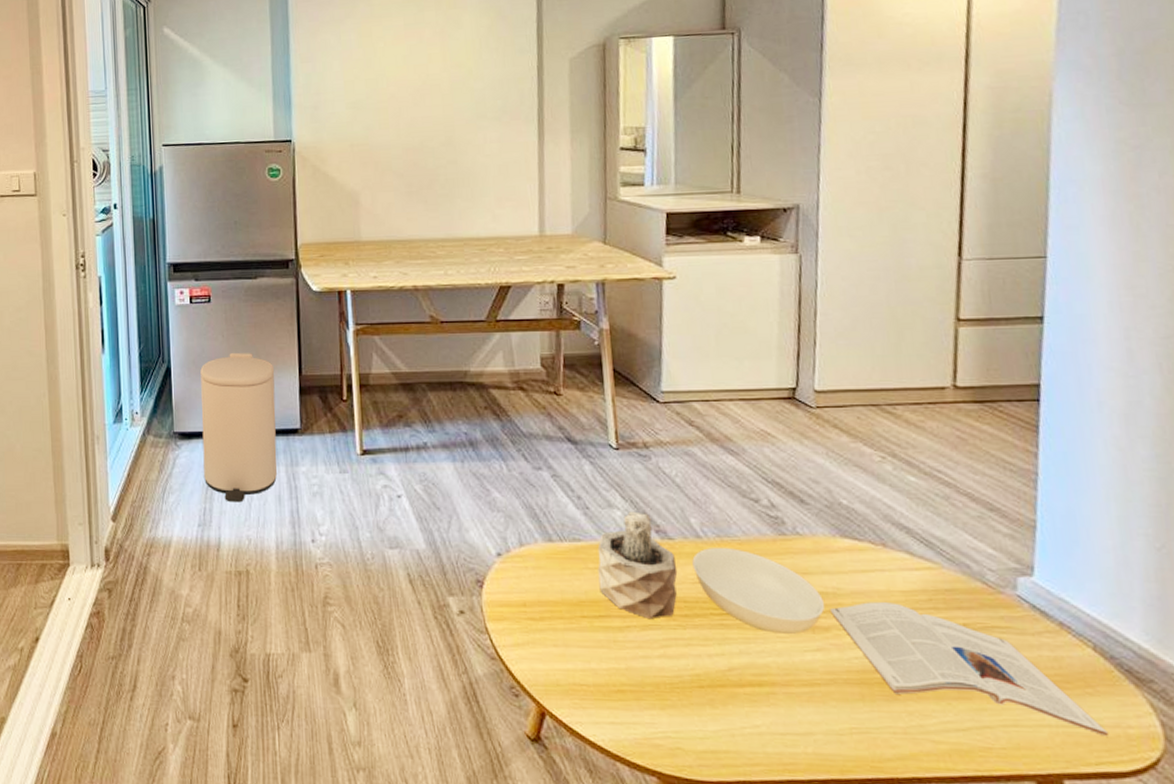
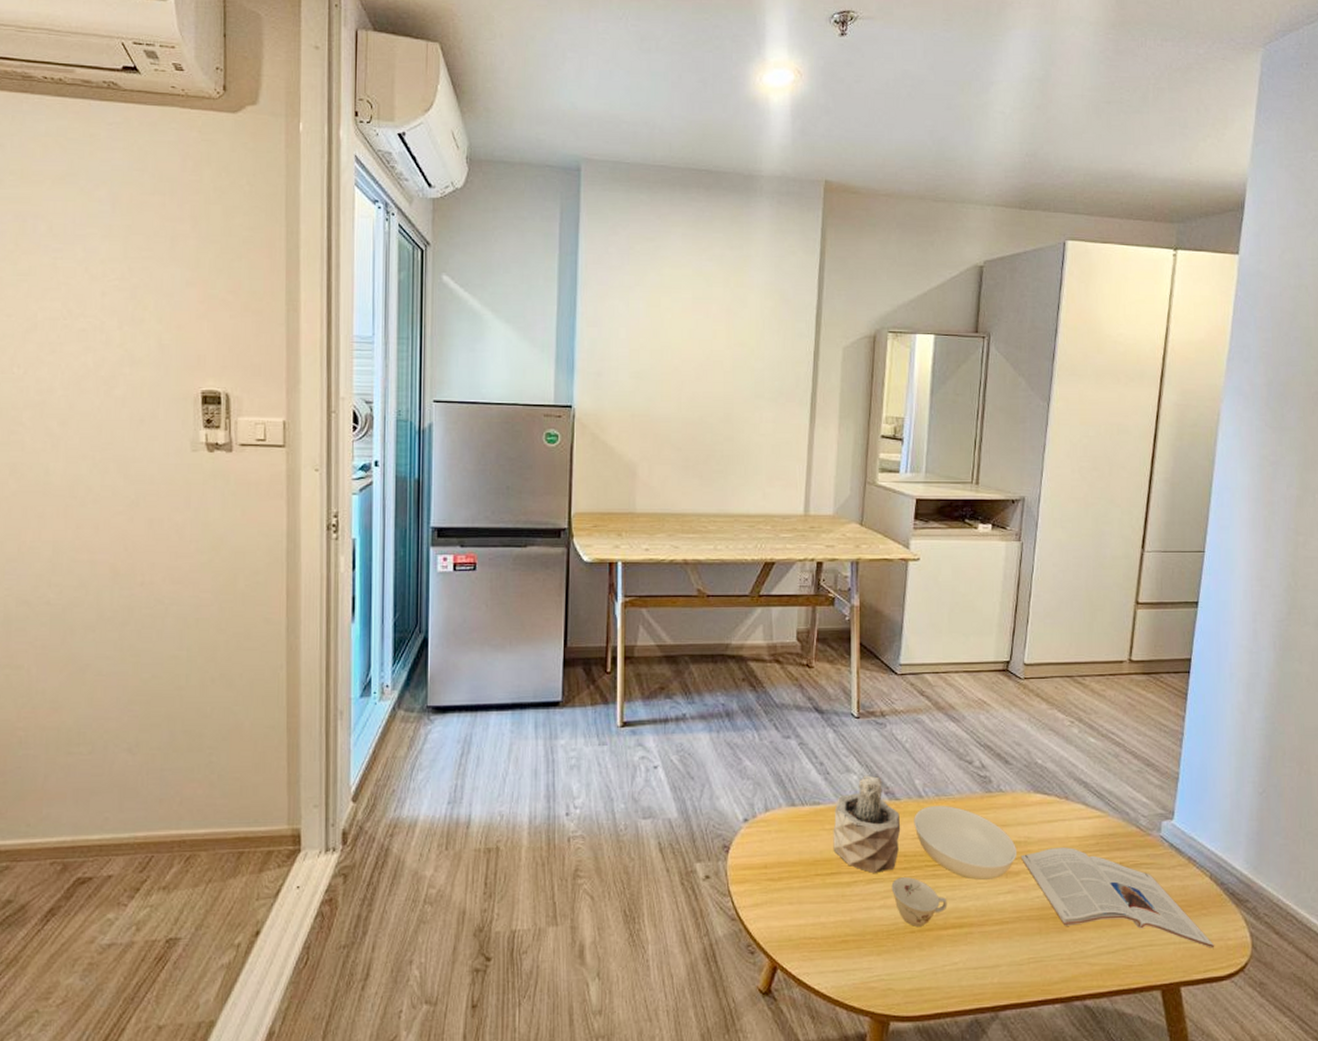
pedal bin: present [200,352,277,503] -> none [457,622,539,778]
teacup: none [671,625,742,681] -> present [891,877,948,926]

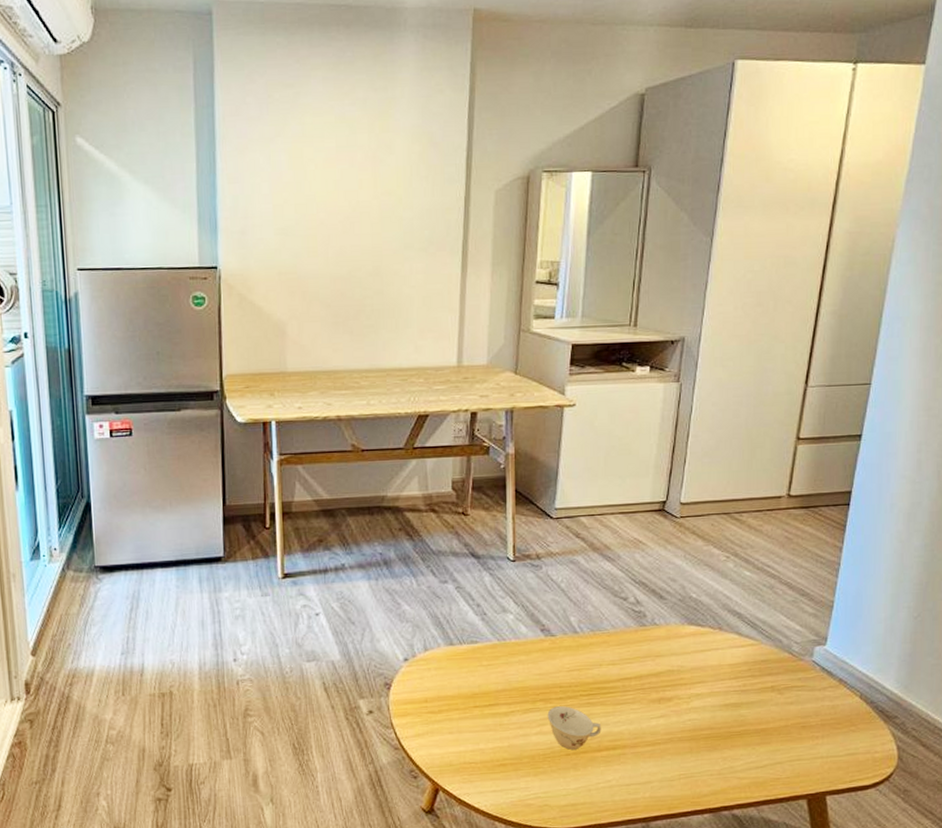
succulent plant: present [833,775,901,874] -> none [490,614,557,704]
bowl: present [914,806,1018,881] -> none [569,640,671,707]
magazine: present [1020,847,1215,948] -> none [673,674,862,761]

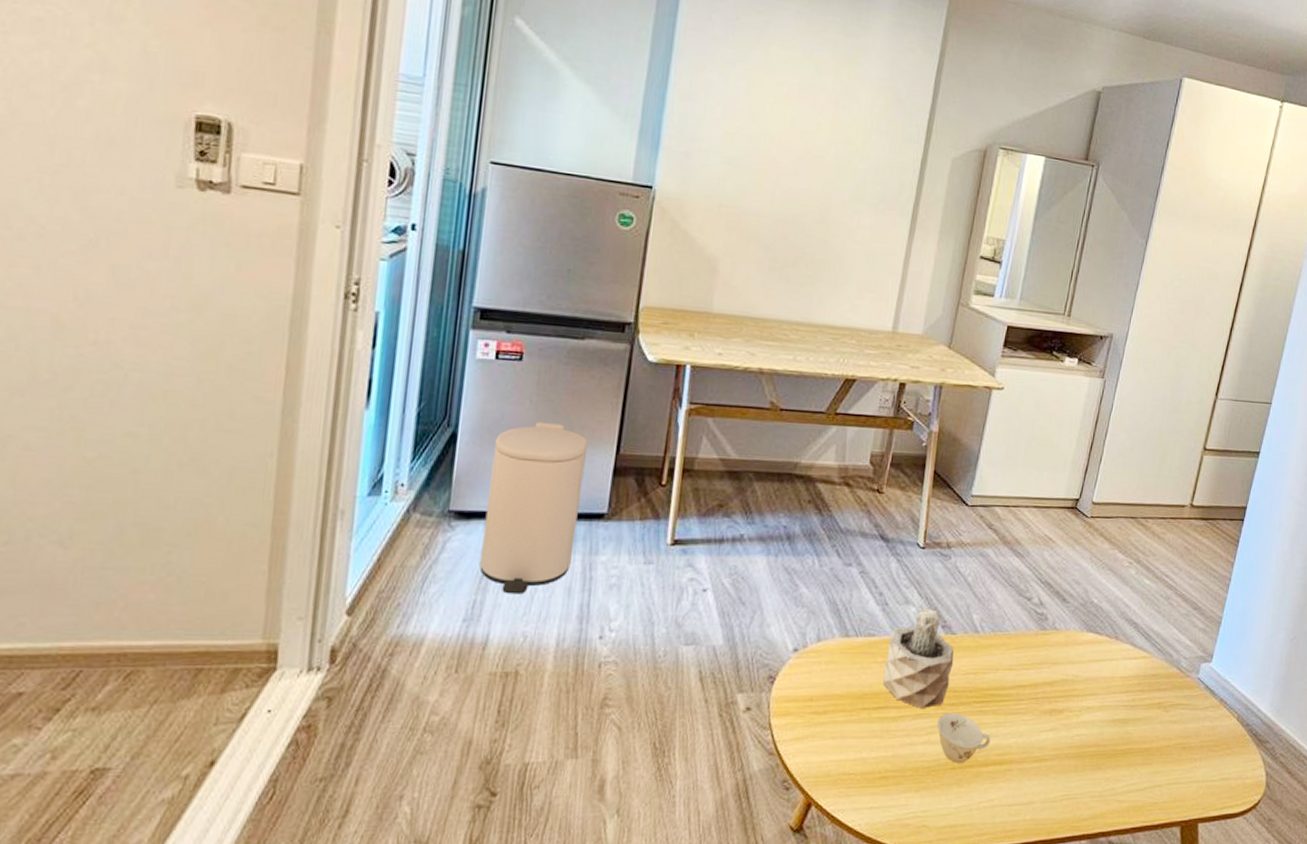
pedal bin: none [122,485,201,630] -> present [480,421,589,595]
succulent plant: none [490,614,557,704] -> present [883,607,954,709]

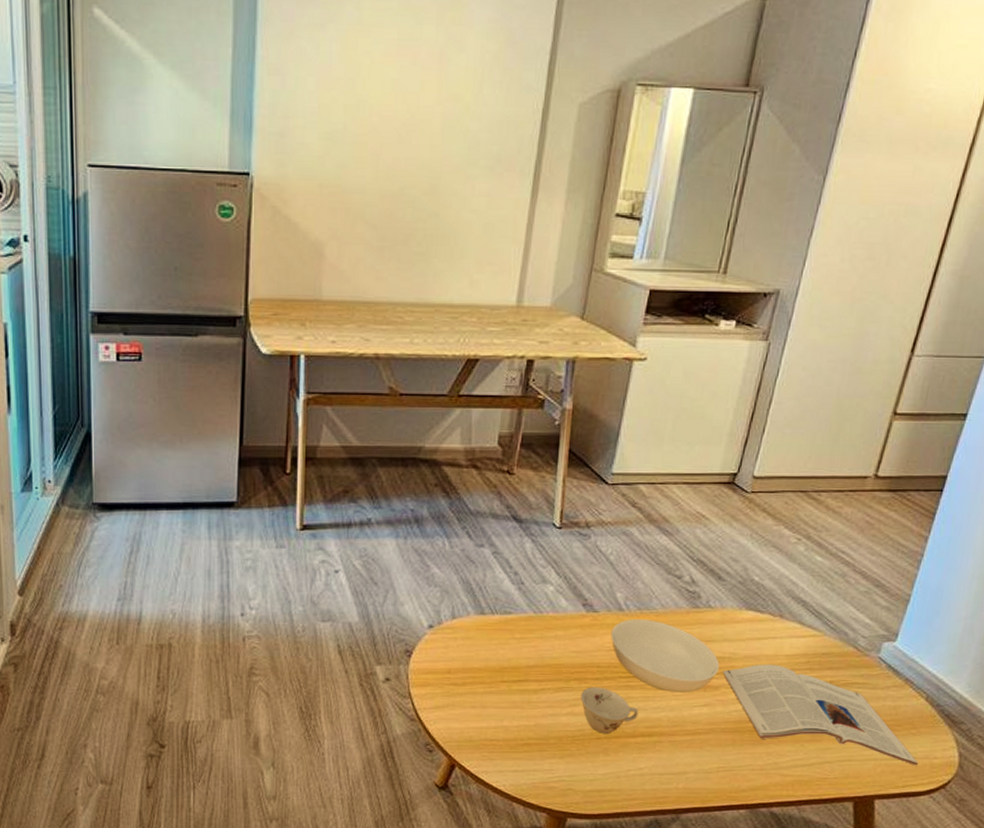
pedal bin: present [480,421,589,595] -> none [125,418,212,577]
succulent plant: present [883,607,954,709] -> none [522,586,597,683]
bowl: none [967,642,1064,718] -> present [611,619,720,693]
magazine: none [1066,687,1234,787] -> present [722,665,919,766]

